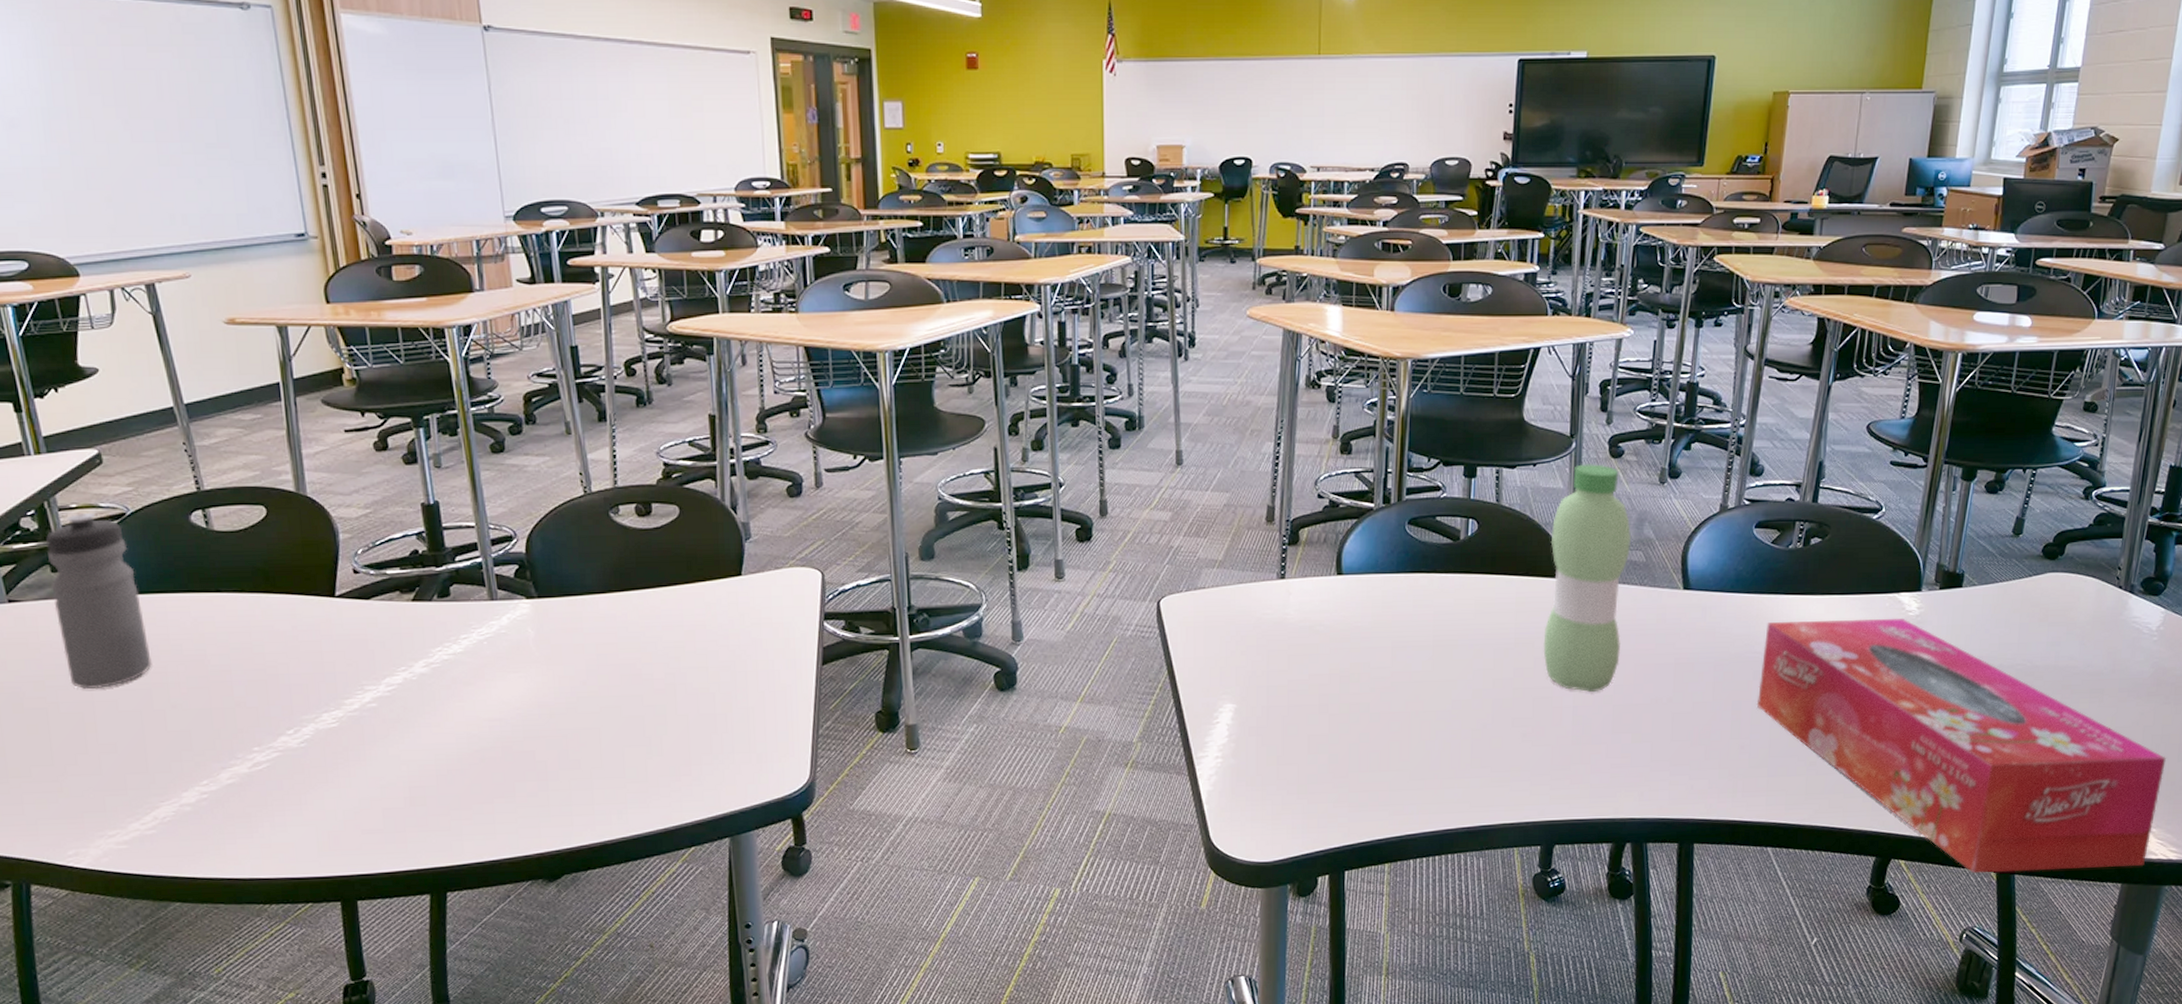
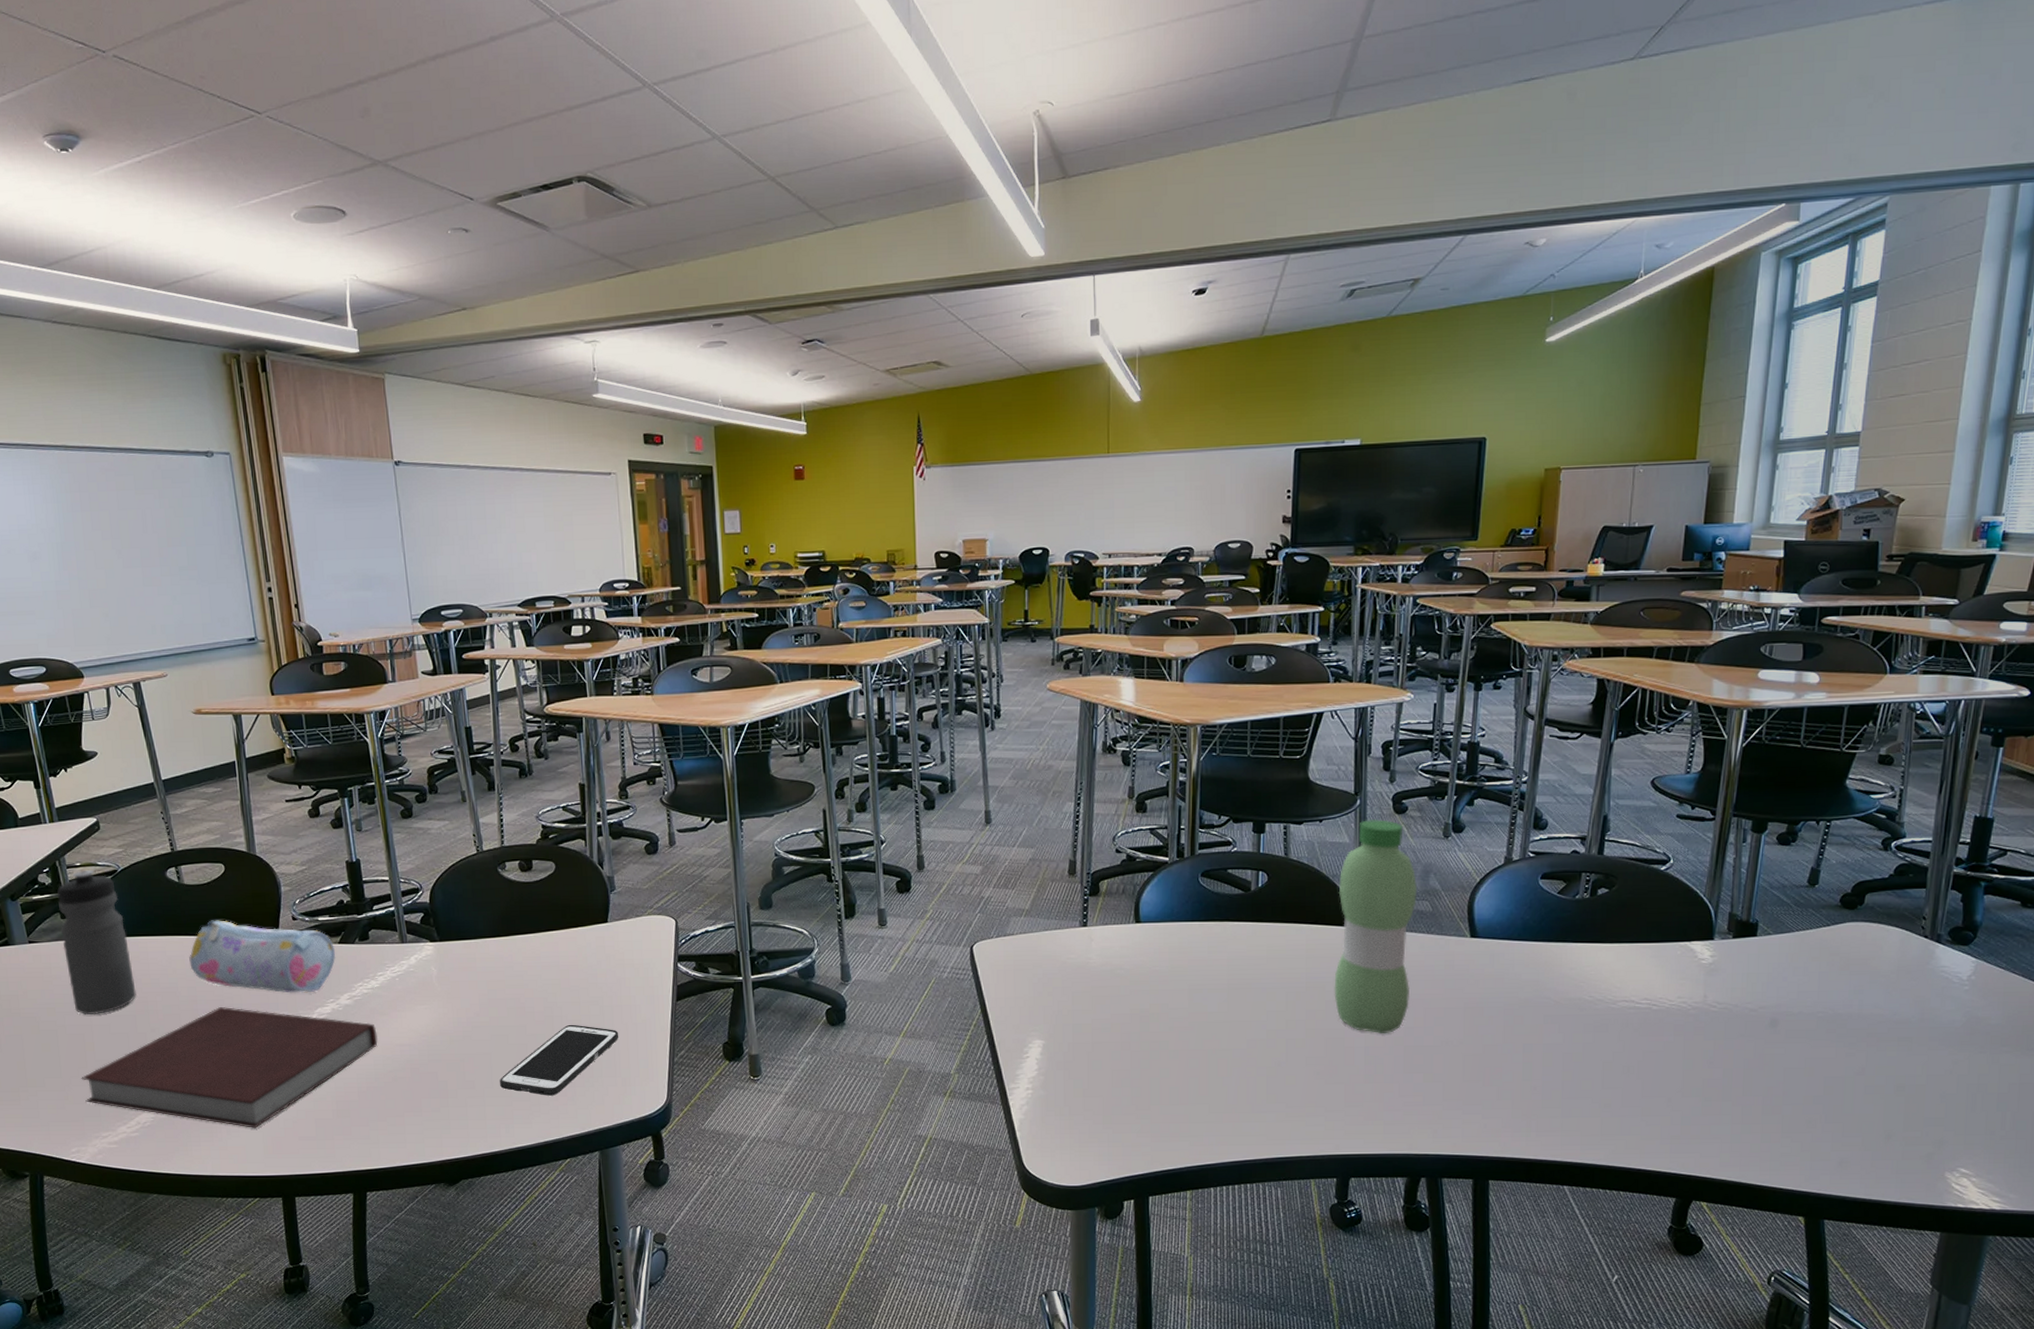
notebook: none [79,678,461,822] -> present [81,1007,378,1129]
pencil case: none [220,573,409,661] -> present [189,920,336,993]
cell phone: none [611,693,754,776] -> present [500,1024,619,1096]
tissue box: present [1756,618,2166,874] -> none [1548,965,1984,1218]

